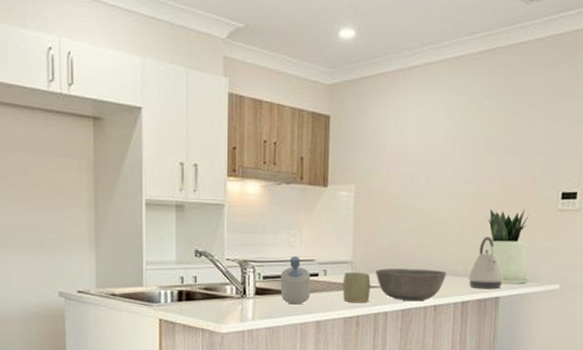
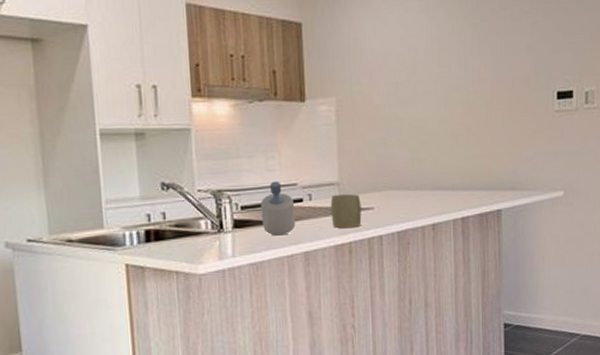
bowl: present [376,268,446,301] -> none [366,185,443,222]
kettle: present [468,237,504,290] -> none [466,145,504,203]
planter: present [484,209,531,285] -> none [481,112,532,196]

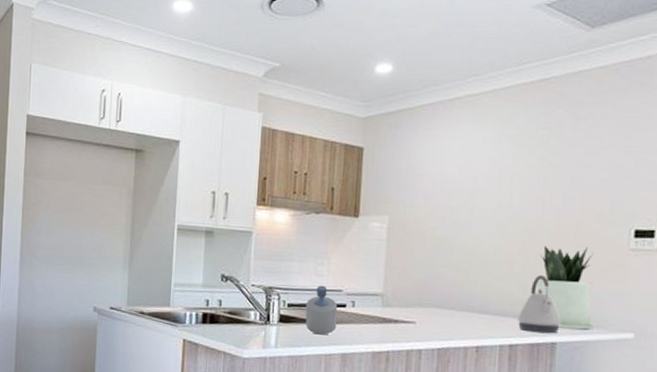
mug: present [330,194,362,228] -> none [371,305,403,338]
kettle: none [466,145,504,203] -> present [517,275,562,334]
planter: none [481,112,532,196] -> present [537,246,596,331]

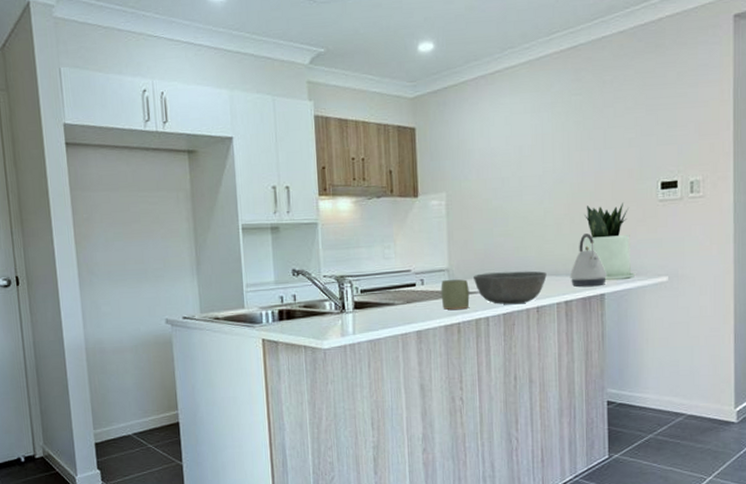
soap dispenser: present [305,285,338,335] -> none [378,267,409,316]
mug: none [371,305,403,338] -> present [440,279,470,310]
bowl: none [409,303,491,341] -> present [474,271,547,304]

